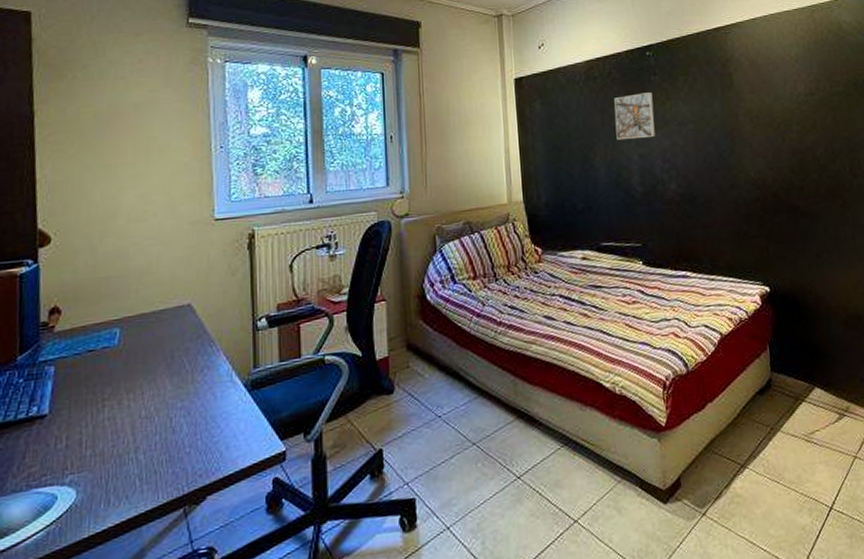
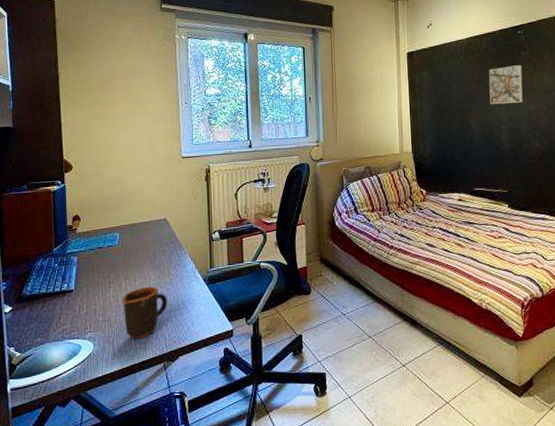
mug: none [122,399,192,478] -> present [122,286,168,339]

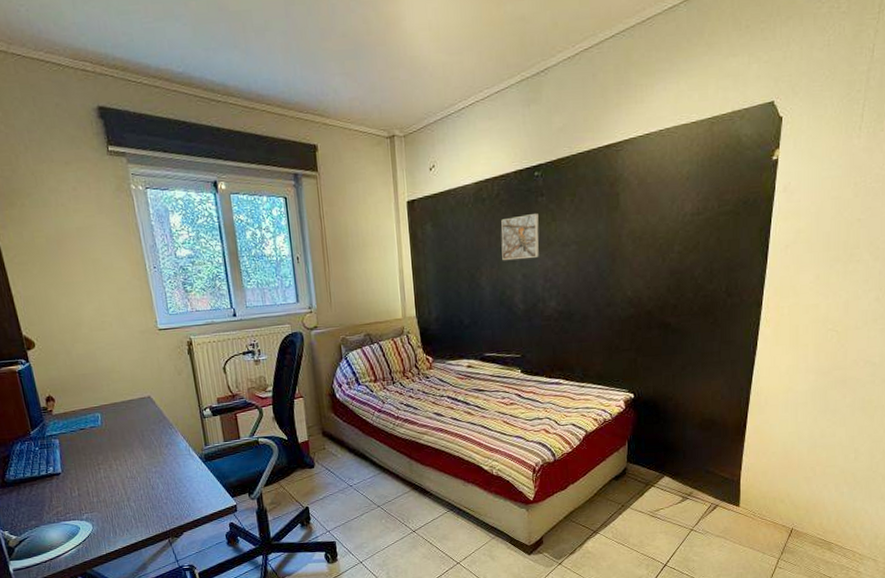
mug: present [122,286,168,339] -> none [114,466,165,518]

